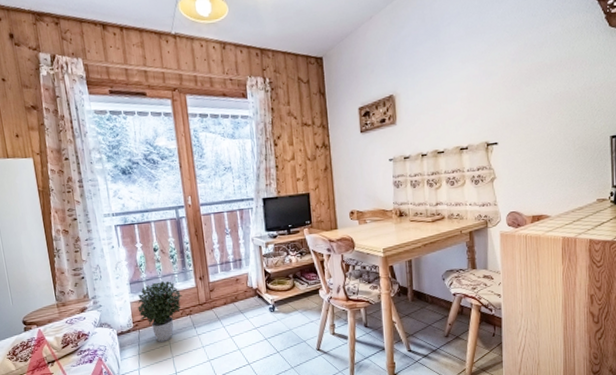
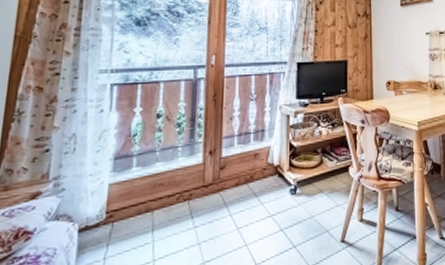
potted plant: present [137,280,182,343] -> none [117,155,183,240]

